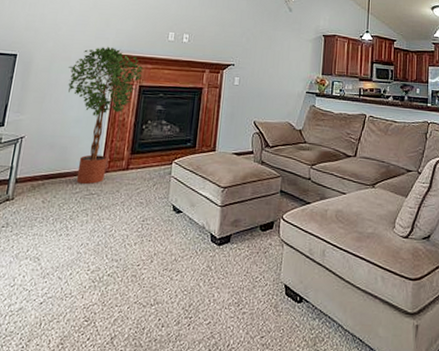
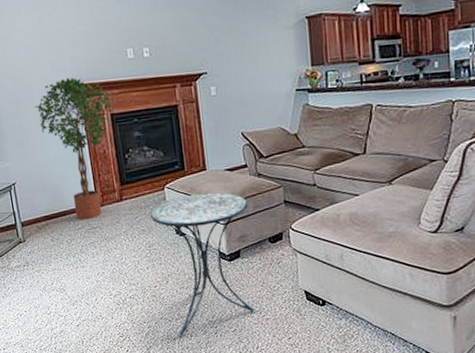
side table: none [148,172,248,327] -> present [149,193,256,338]

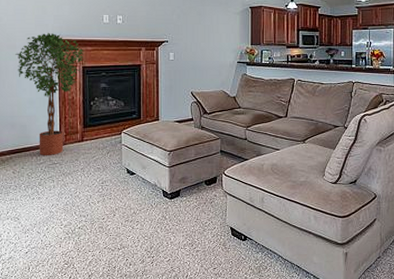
side table: present [149,193,256,338] -> none [106,140,191,266]

